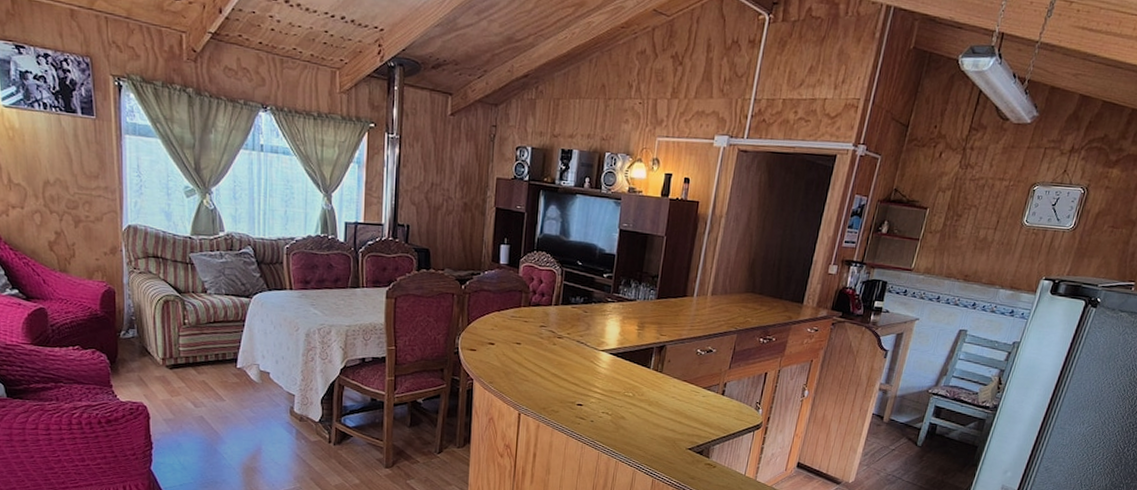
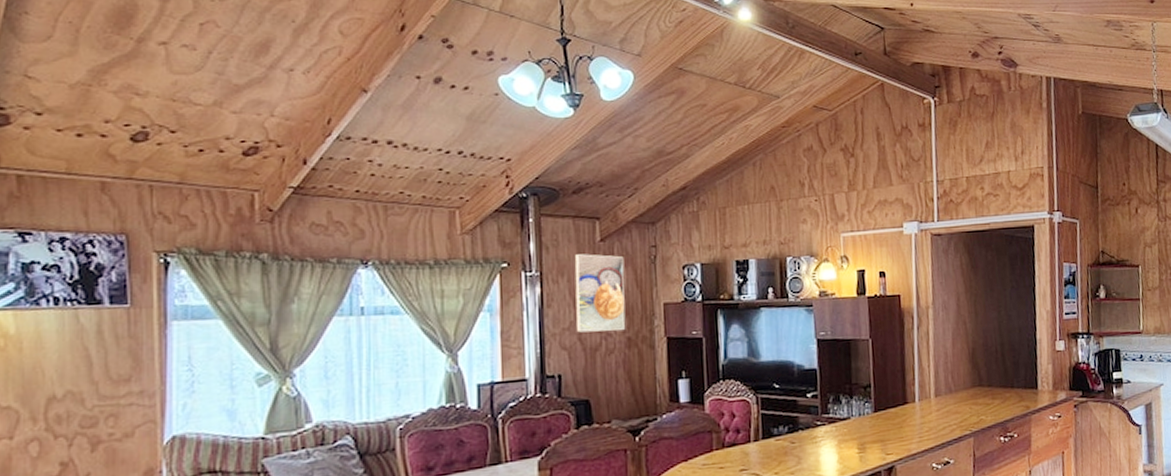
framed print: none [425,124,469,195] -> present [574,254,626,333]

